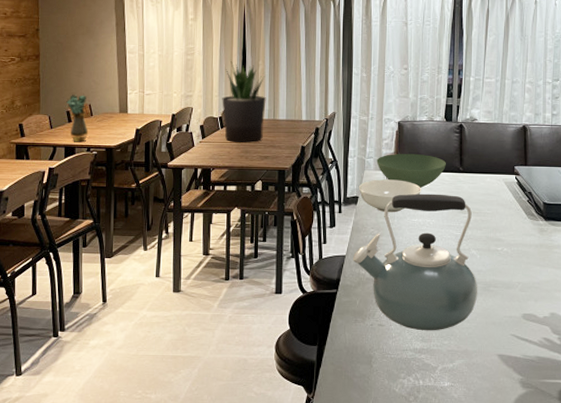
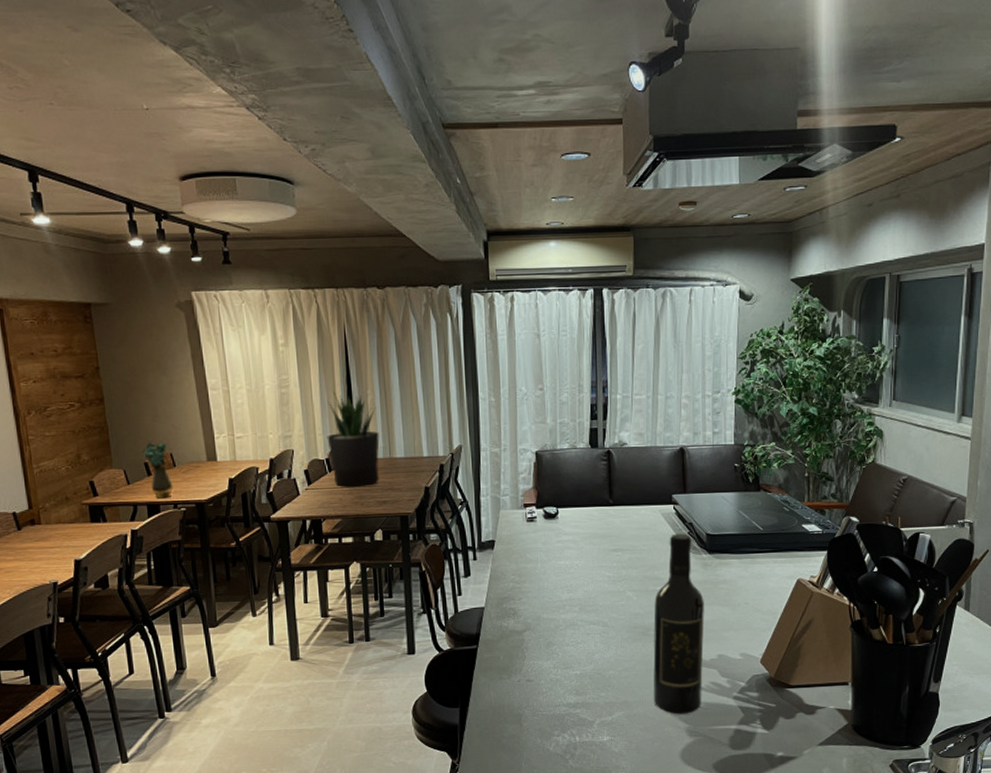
kettle: present [352,193,478,331] -> none [492,531,637,684]
bowl: present [358,179,421,213] -> none [494,518,567,556]
bowl: present [376,153,446,188] -> none [513,487,593,526]
wine bottle: none [491,201,540,366] -> present [653,533,704,715]

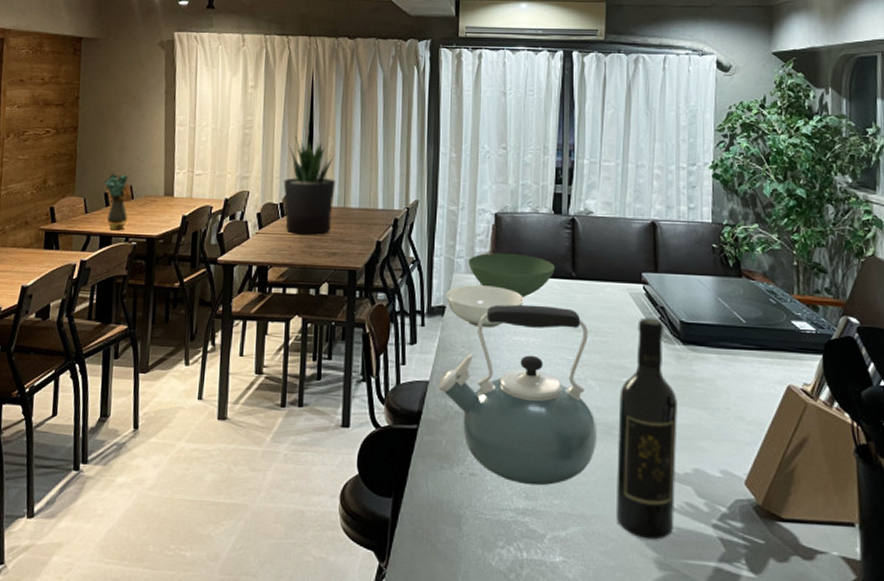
kettle: none [492,531,637,684] -> present [437,304,598,486]
bowl: none [494,518,567,556] -> present [445,285,524,328]
bowl: none [513,487,593,526] -> present [468,252,555,297]

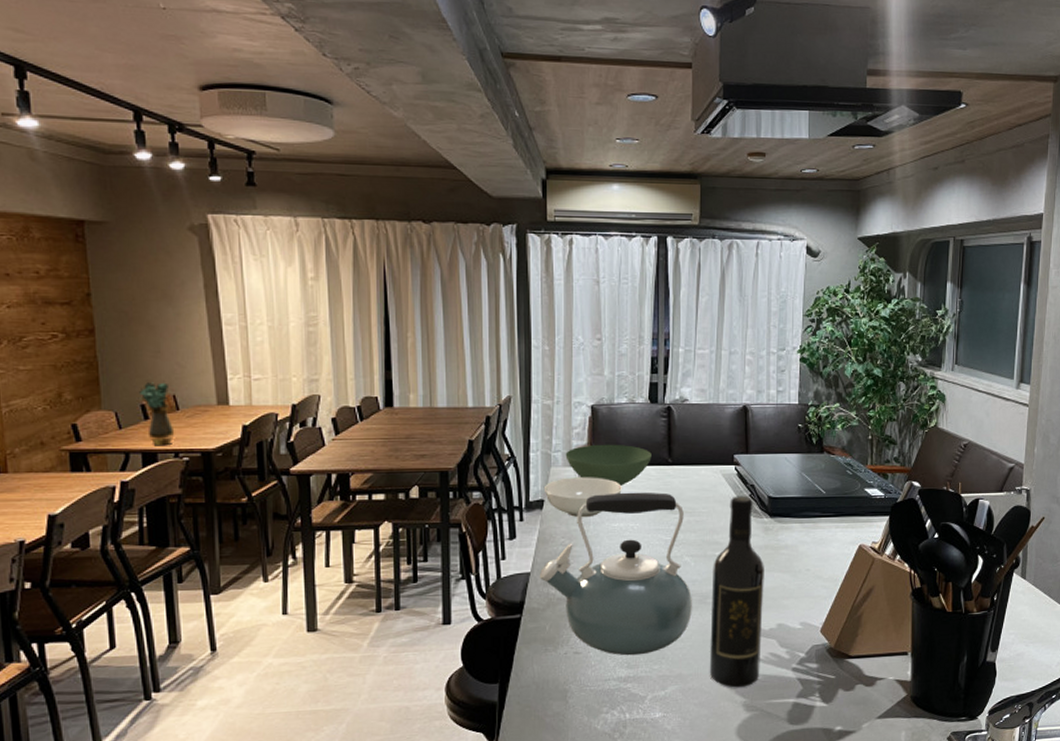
planter: present [283,137,336,236] -> none [359,333,419,439]

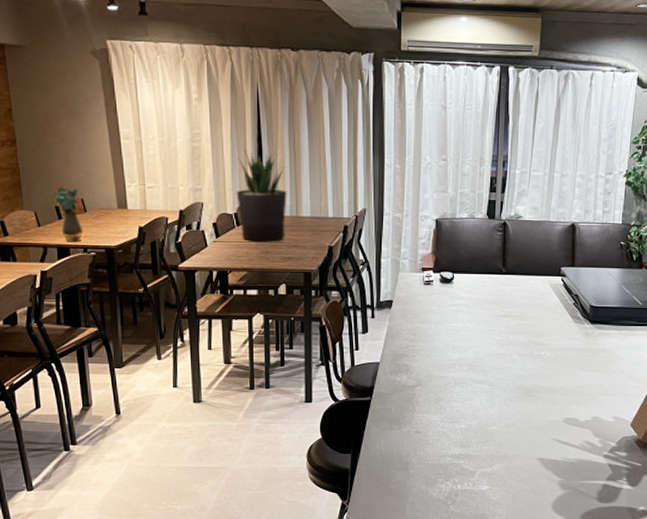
planter: none [359,333,419,439] -> present [236,149,287,243]
kettle: present [539,492,693,656] -> none [387,297,520,437]
bowl: present [543,477,622,518] -> none [392,282,461,317]
bowl: present [565,444,652,486] -> none [412,253,488,291]
wine bottle: present [709,495,764,688] -> none [531,304,584,469]

